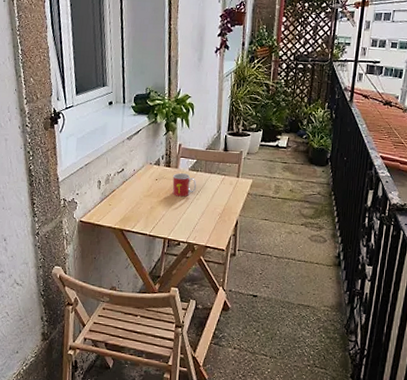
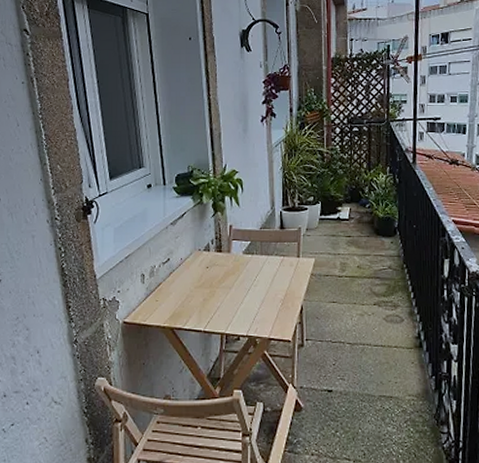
mug: present [172,173,197,197] -> none [226,258,253,284]

